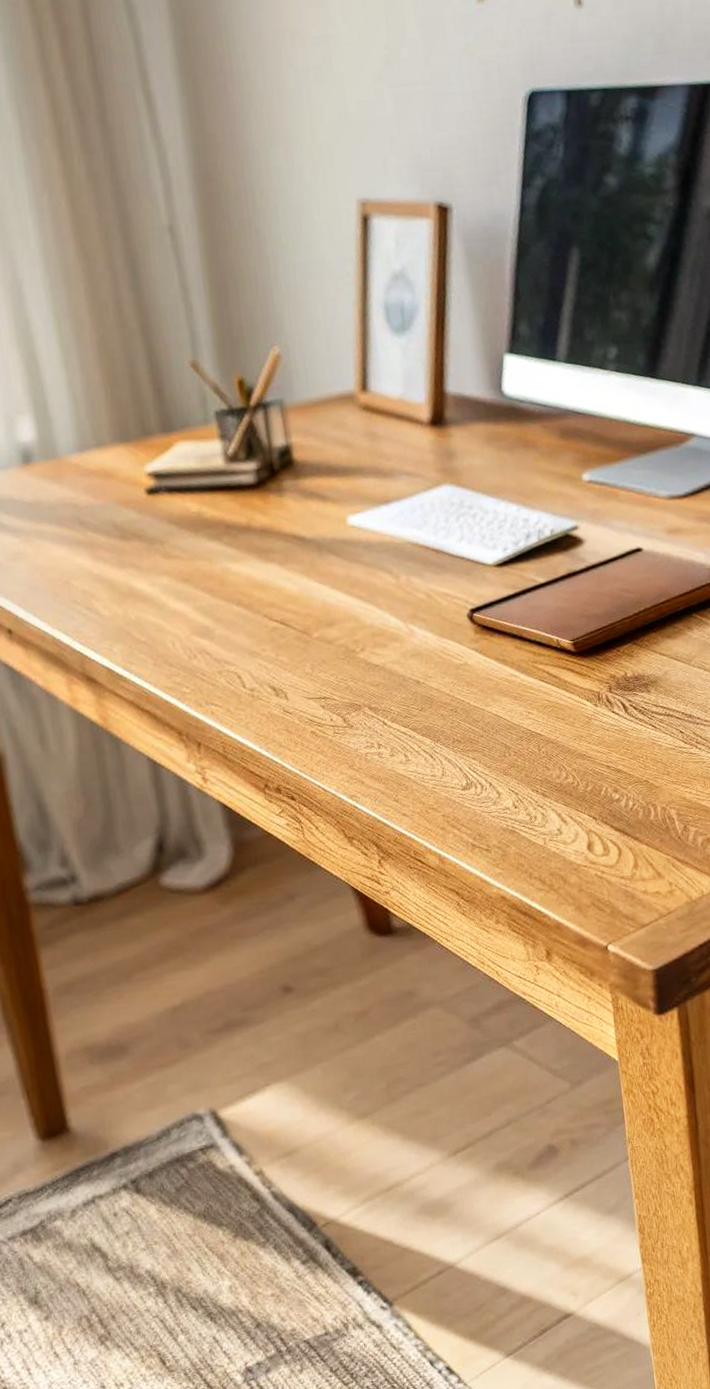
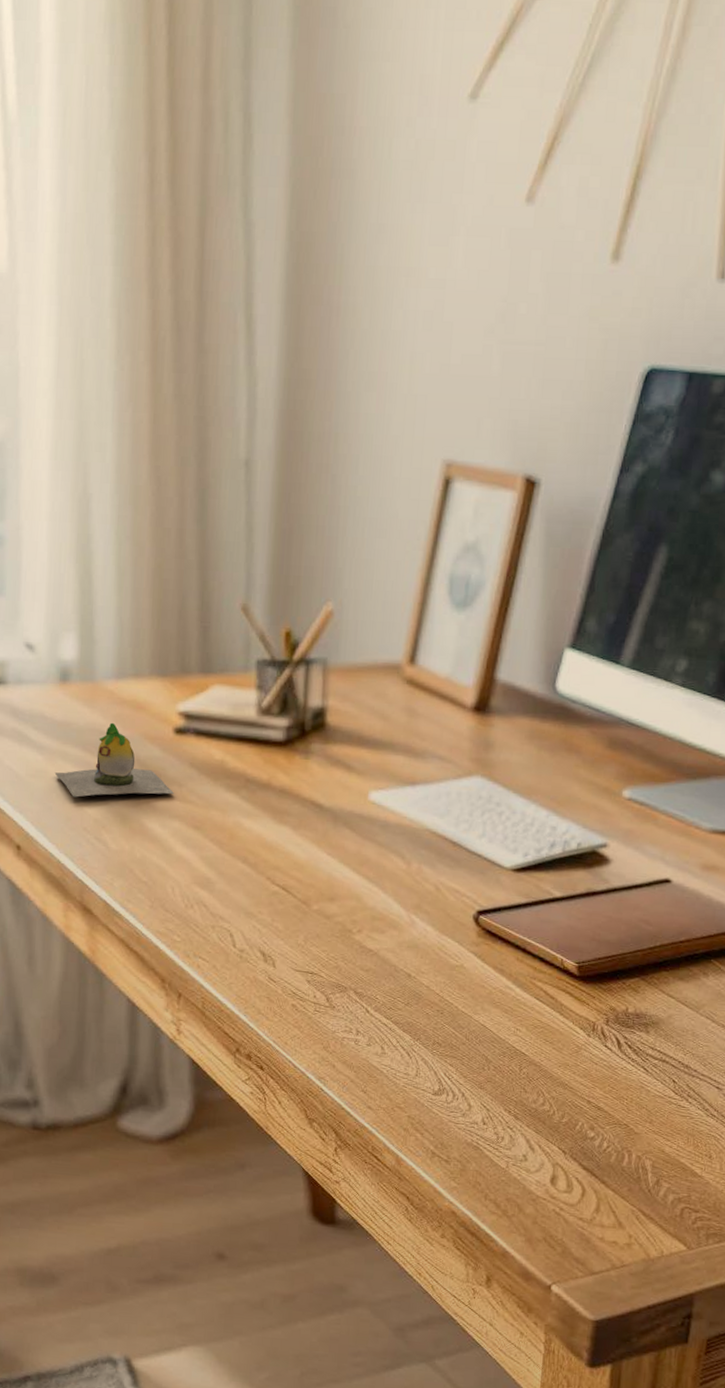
decorative egg: none [33,494,158,573] -> present [54,722,175,797]

